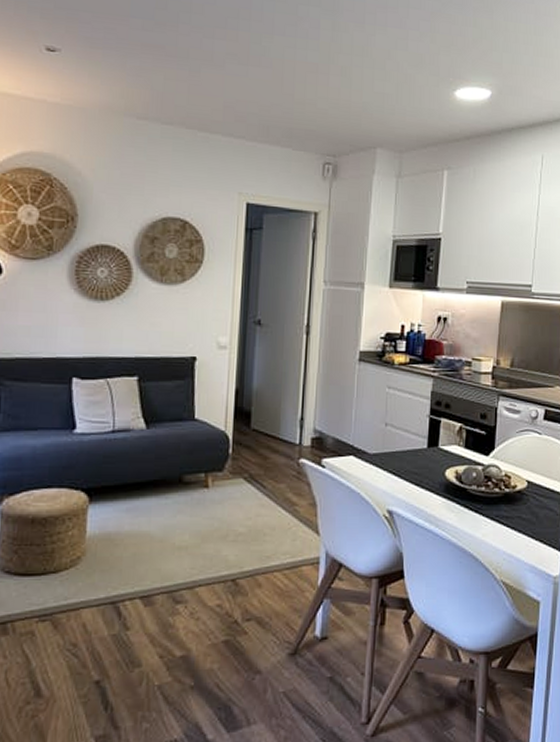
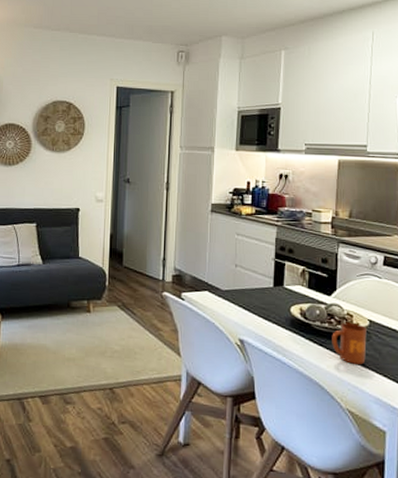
mug: none [488,484,524,530] -> present [332,322,367,365]

